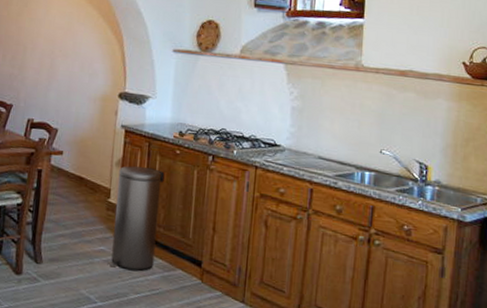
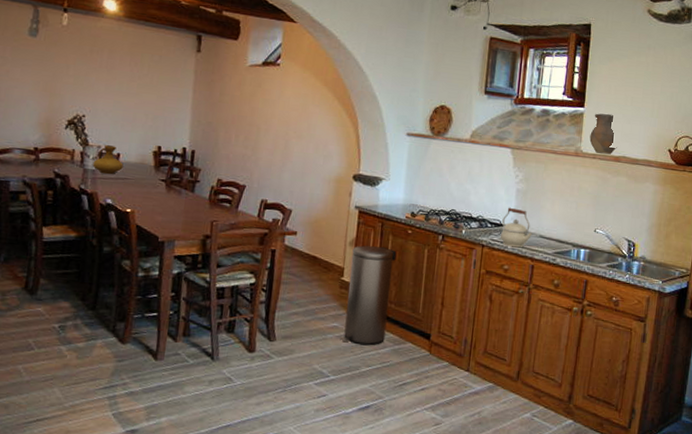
kettle: none [274,126,311,170] -> present [500,207,533,248]
ceramic pitcher: none [371,24,403,69] -> present [590,113,617,155]

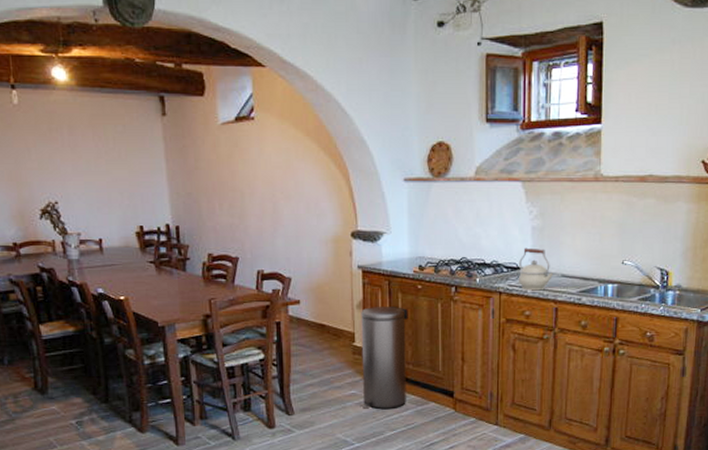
jug: present [92,145,124,175] -> none [76,231,108,263]
ceramic pitcher: present [590,113,617,155] -> none [610,128,642,175]

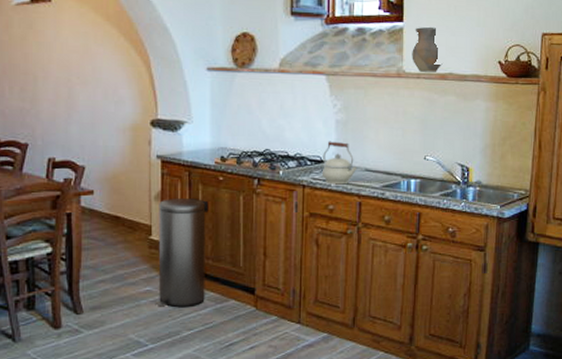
ceramic pitcher: none [610,128,642,175] -> present [412,27,443,72]

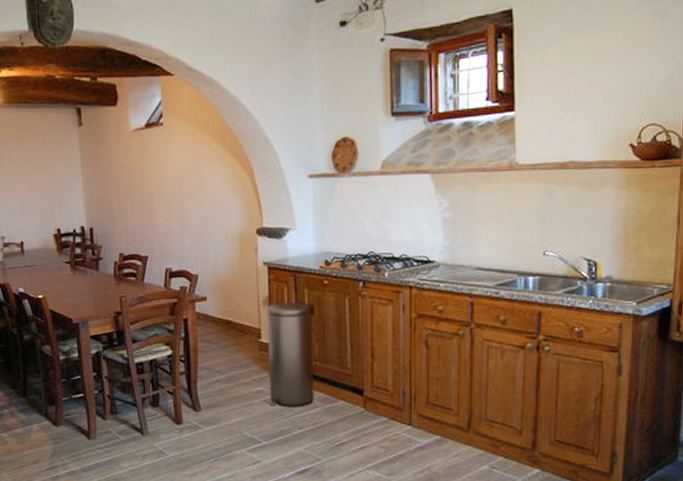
kettle: present [321,141,358,185] -> none [429,240,468,285]
ceramic pitcher: present [412,27,443,72] -> none [525,114,562,162]

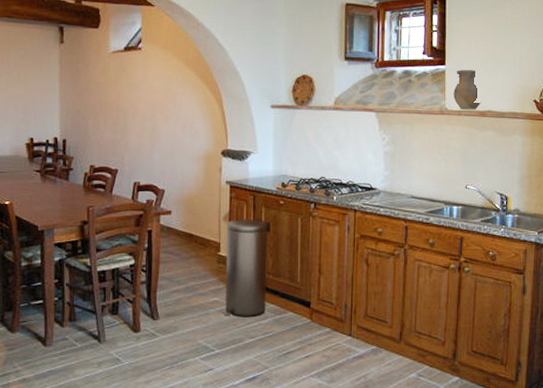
ceramic pitcher: none [525,114,562,162] -> present [453,70,482,110]

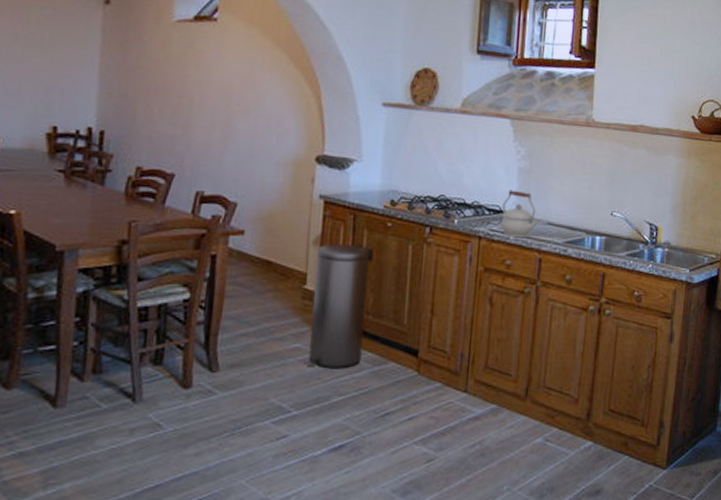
kettle: none [371,170,404,210] -> present [500,189,539,238]
ceramic pitcher: present [453,70,482,110] -> none [602,75,634,123]

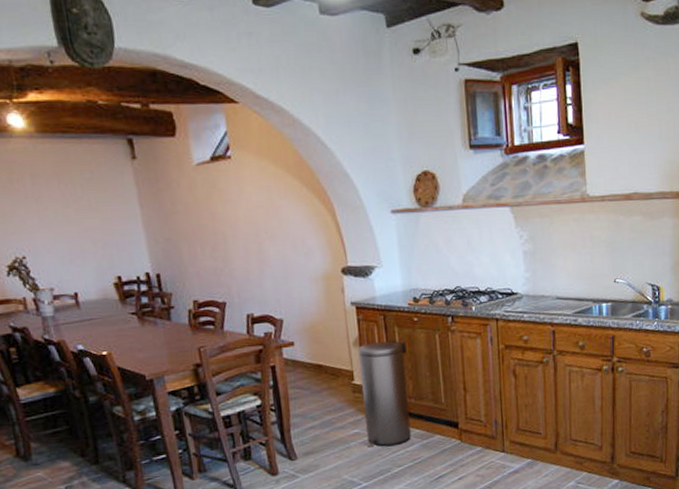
kettle: present [500,189,539,238] -> none [513,272,549,316]

